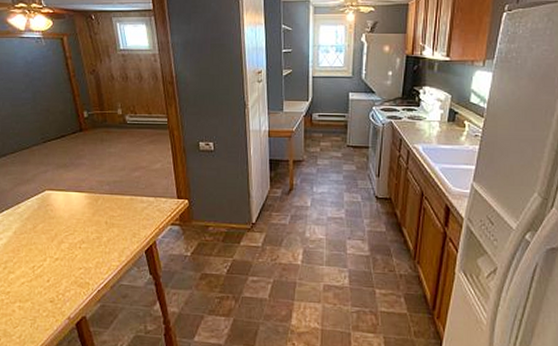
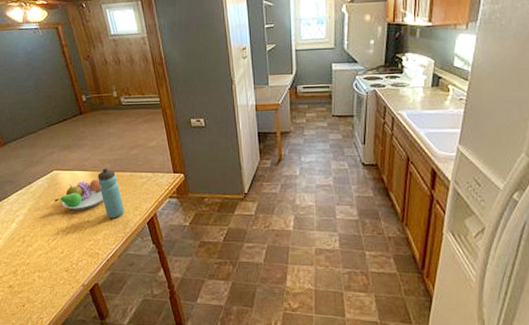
fruit bowl: none [44,200,100,235] -> present [55,178,104,210]
water bottle: none [94,189,122,245] -> present [98,167,125,219]

